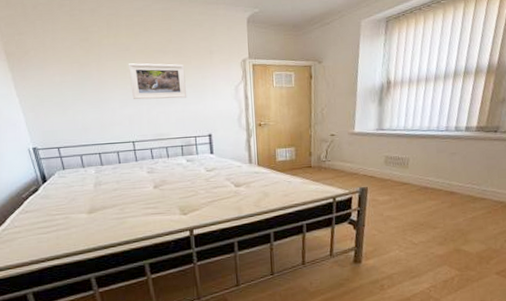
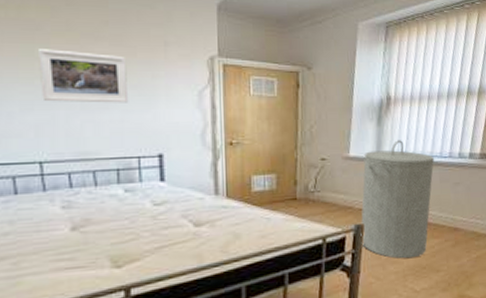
laundry hamper: none [365,117,432,217] -> present [360,140,435,259]

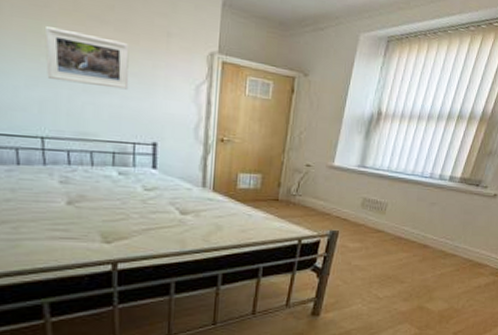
laundry hamper: present [360,140,435,259] -> none [334,155,416,268]

